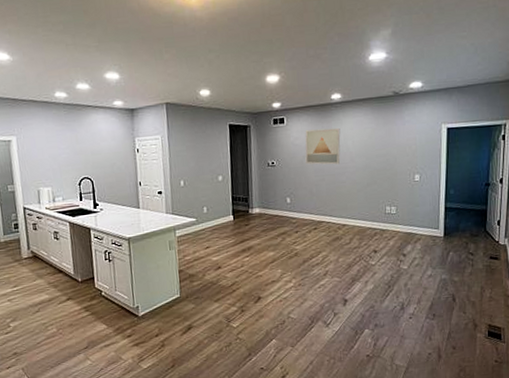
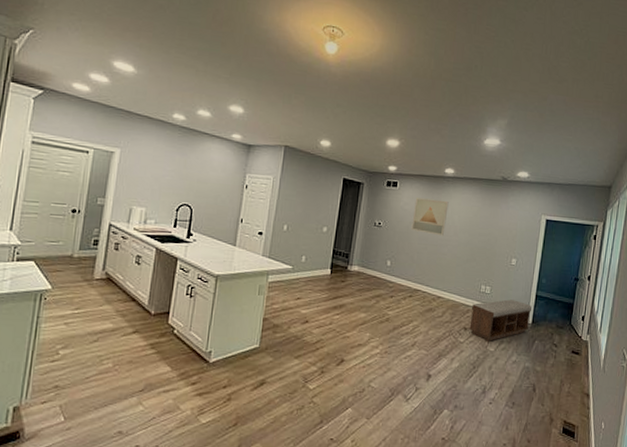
bench: none [379,215,443,260] -> present [469,299,532,341]

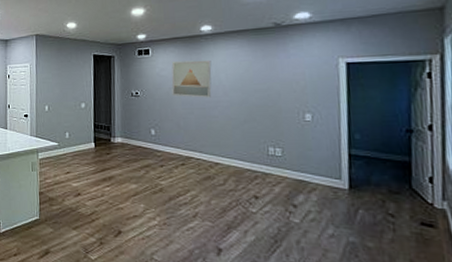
bench: present [469,299,532,341] -> none [261,162,347,211]

